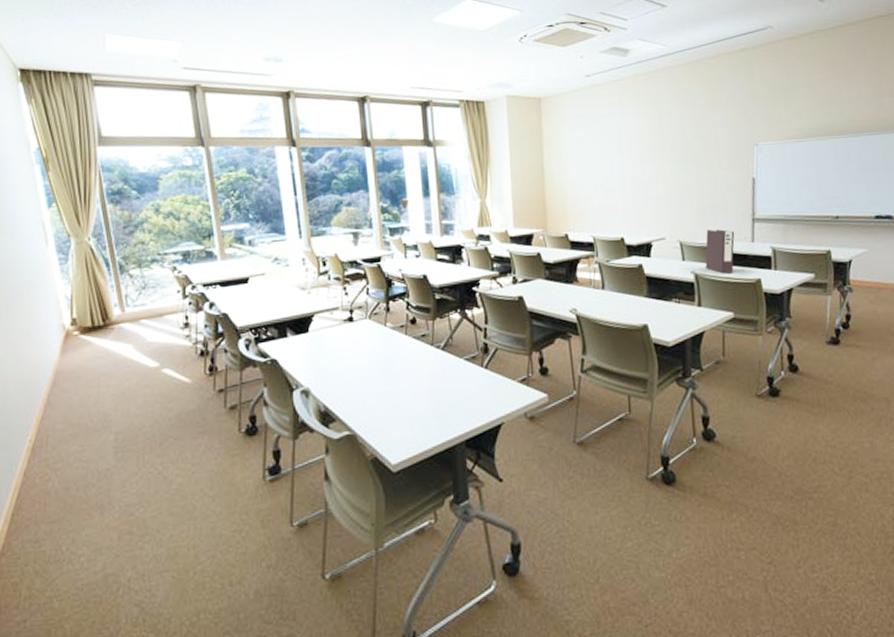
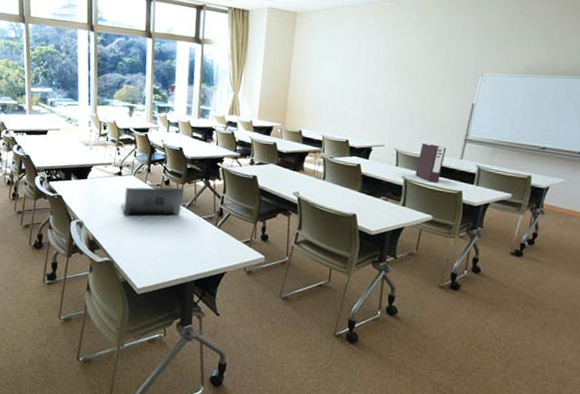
laptop: none [358,325,436,371] -> present [121,187,184,216]

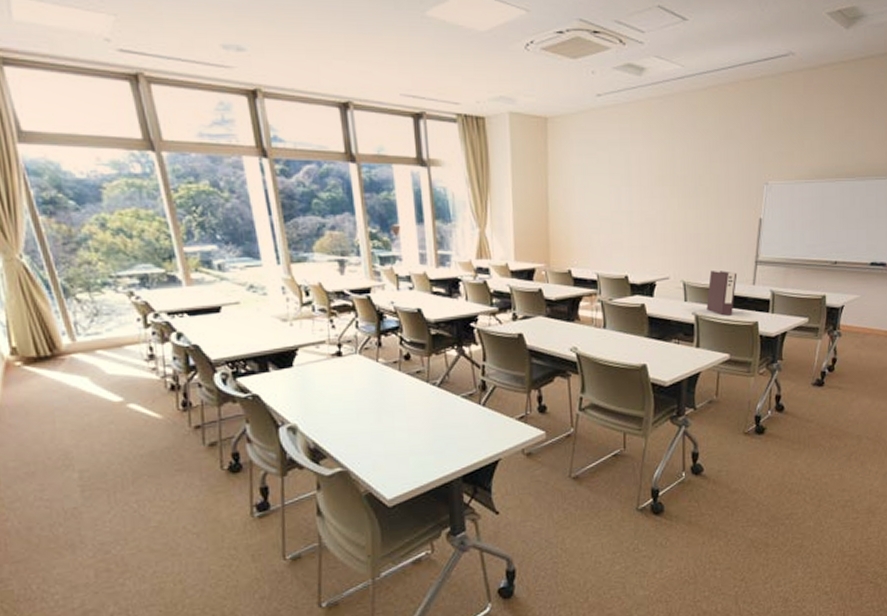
laptop: present [121,187,184,216] -> none [348,361,432,408]

